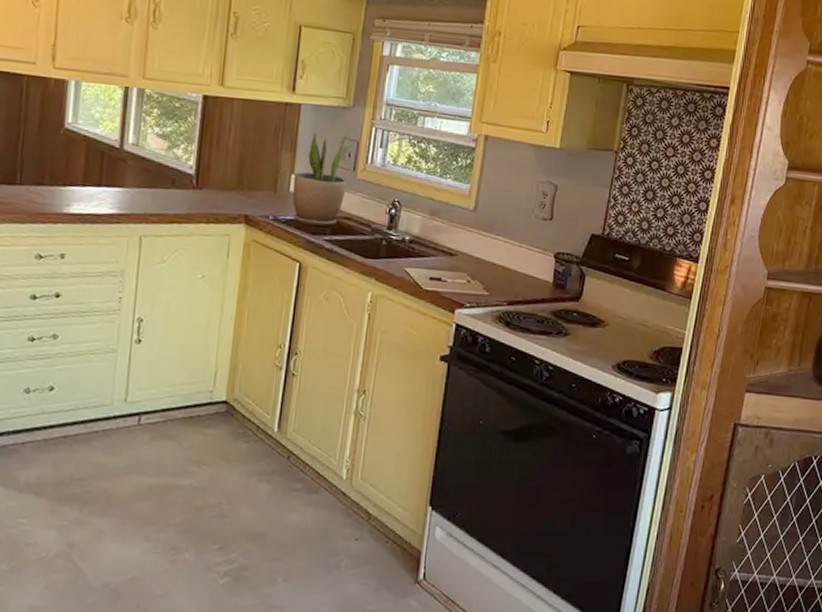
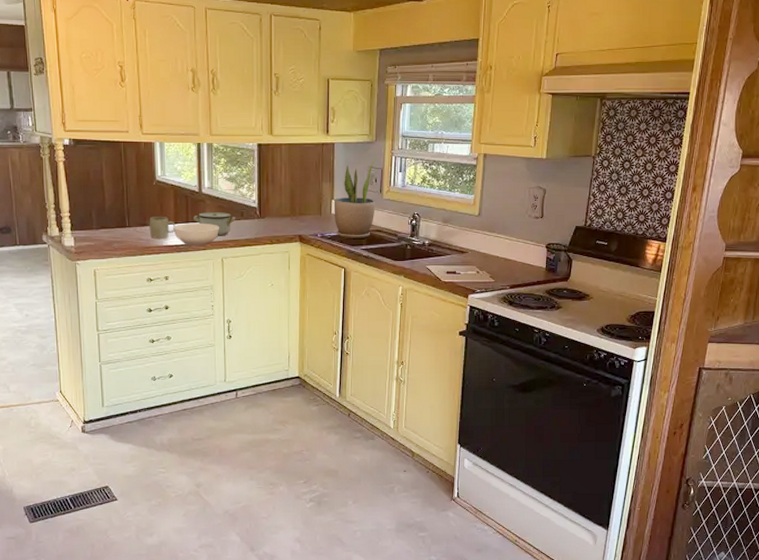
mug: none [46,174,83,204] -> present [149,217,175,239]
bowl: none [79,186,142,219] -> present [173,223,220,247]
cooking pot: none [108,174,165,208] -> present [194,212,236,236]

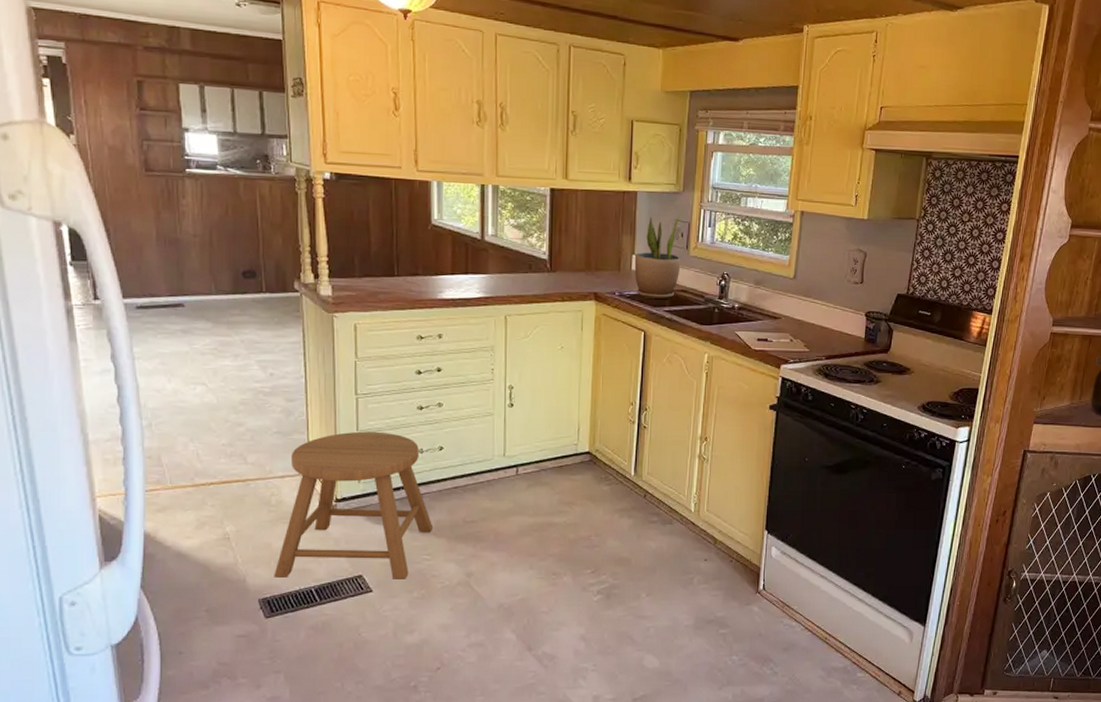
stool: none [35,362,167,490] -> present [274,431,433,579]
mug: present [149,217,175,239] -> none [421,266,452,291]
bowl: present [173,223,220,247] -> none [450,274,504,302]
cooking pot: present [194,212,236,236] -> none [474,263,523,291]

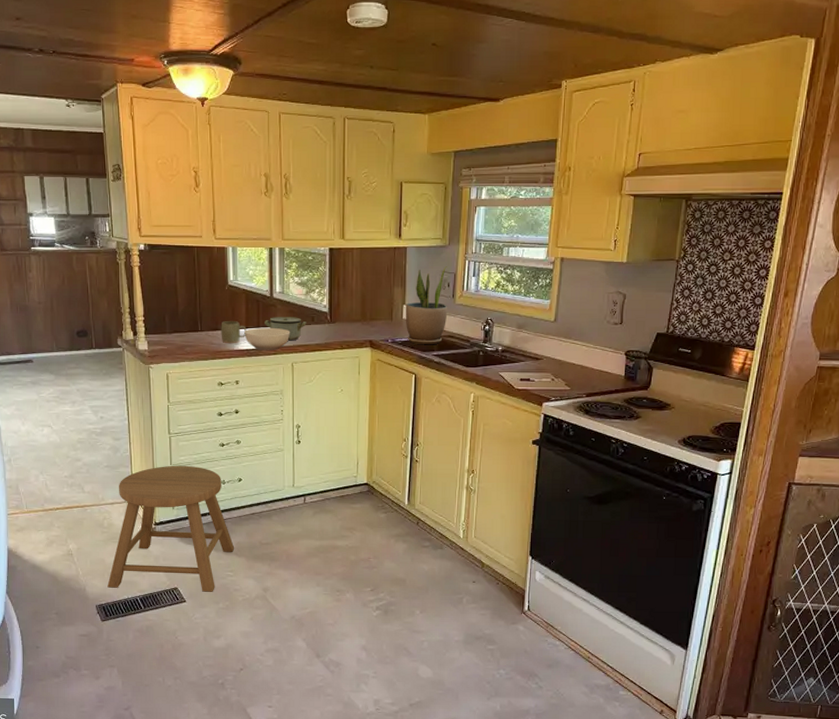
mug: none [421,266,452,291] -> present [221,321,247,343]
bowl: none [450,274,504,302] -> present [244,327,291,351]
cooking pot: none [474,263,523,291] -> present [265,317,307,341]

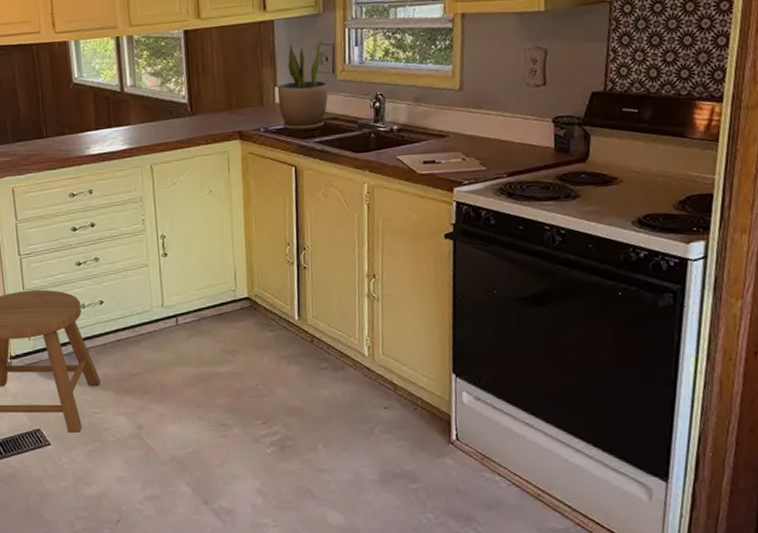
mug: present [221,321,247,343] -> none [68,123,97,149]
bowl: present [244,327,291,351] -> none [94,126,147,154]
cooking pot: present [265,317,307,341] -> none [116,112,164,140]

